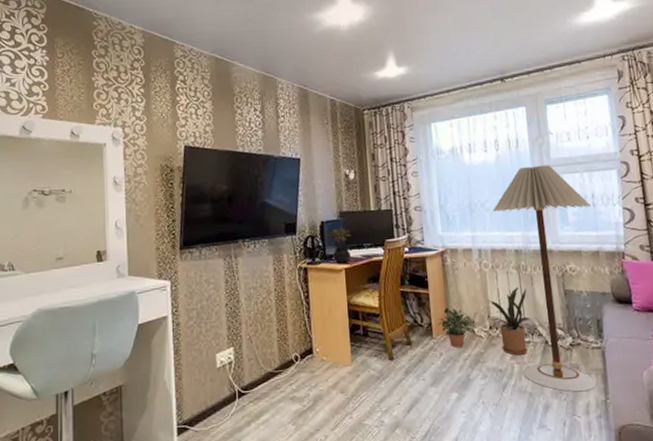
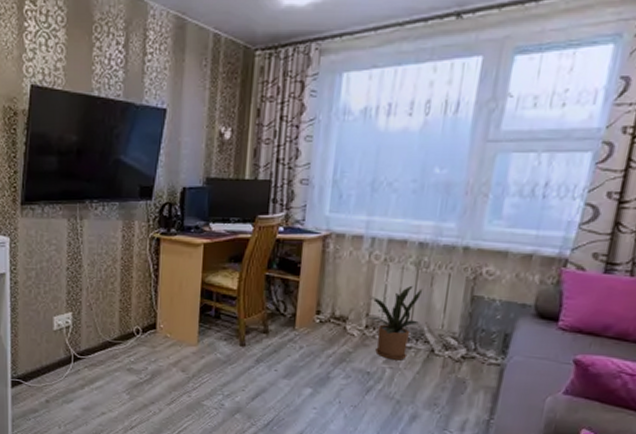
succulent plant: present [325,228,351,265] -> none [186,197,217,239]
potted plant: present [438,307,477,349] -> none [304,299,350,344]
floor lamp: present [493,165,597,392] -> none [394,139,540,408]

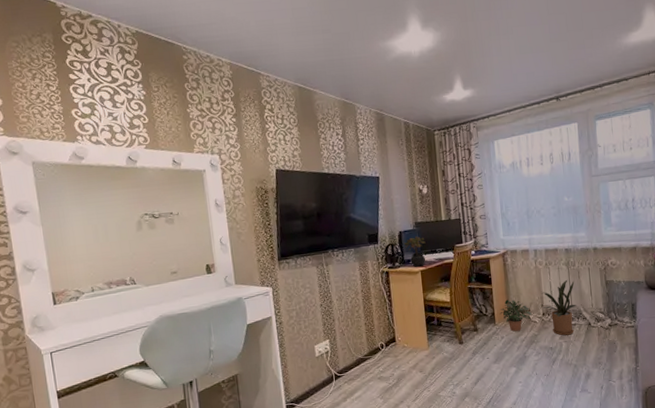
succulent plant: none [186,197,217,239] -> present [403,236,426,268]
potted plant: none [304,299,350,344] -> present [500,299,532,332]

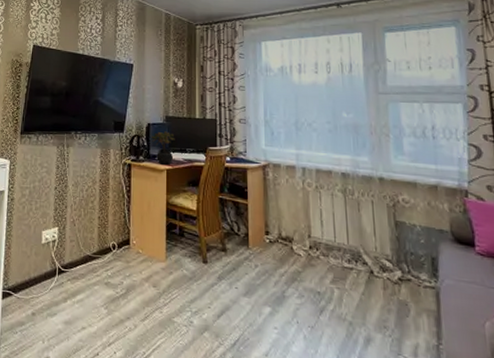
potted plant: present [500,299,532,332] -> none [255,220,295,264]
house plant: present [541,279,577,336] -> none [308,210,355,281]

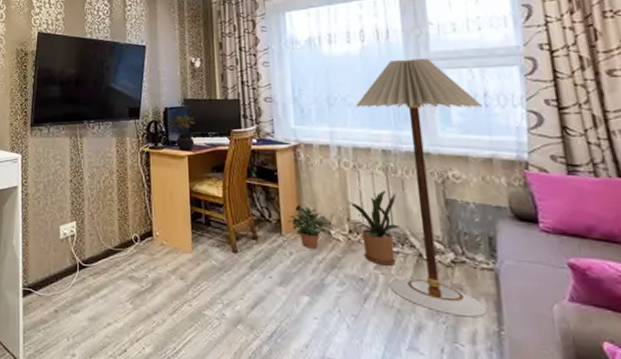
potted plant: none [255,220,295,264] -> present [288,205,333,250]
house plant: none [308,210,355,281] -> present [346,190,400,266]
floor lamp: none [320,91,430,332] -> present [356,58,488,318]

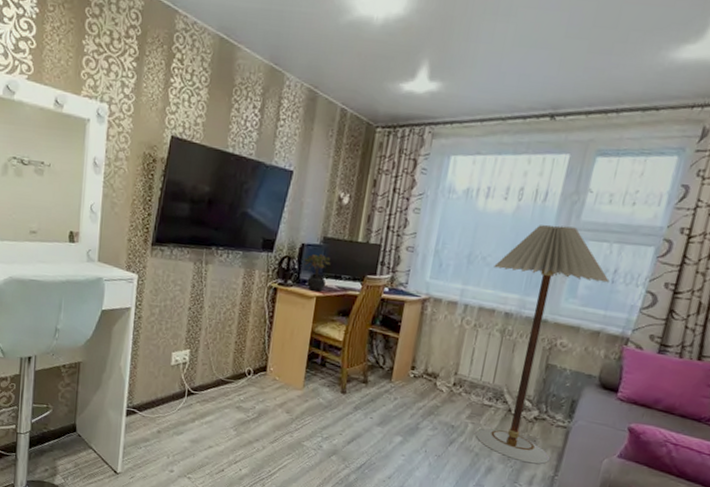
potted plant: present [288,205,333,250] -> none [400,355,440,398]
house plant: present [346,190,400,266] -> none [455,350,506,417]

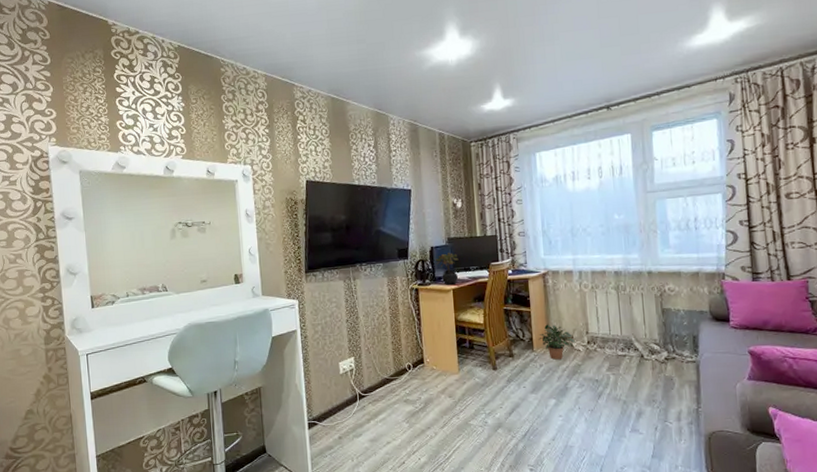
potted plant: none [400,355,440,398] -> present [539,324,575,361]
floor lamp: present [475,224,609,465] -> none [594,190,693,401]

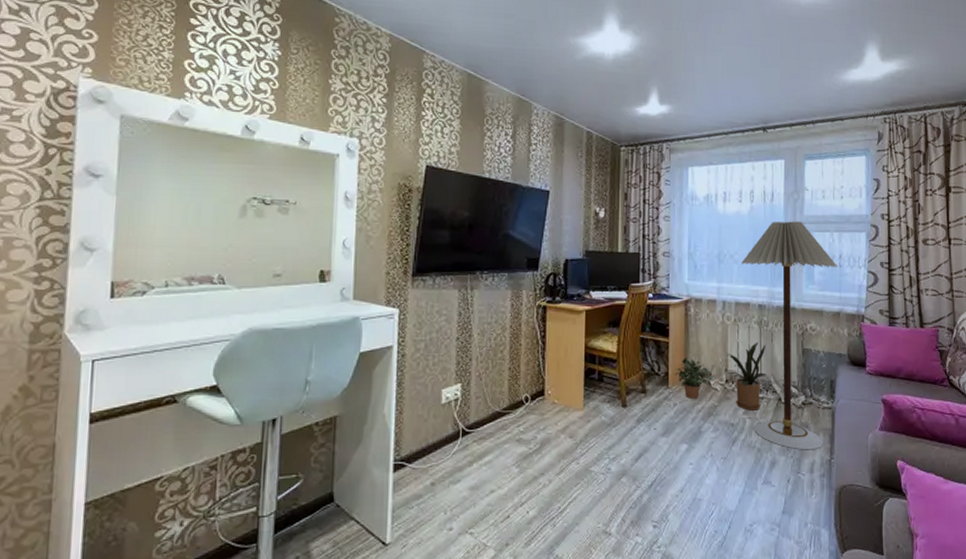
succulent plant: present [435,253,459,286] -> none [568,268,595,306]
house plant: none [586,305,627,368] -> present [726,342,766,410]
floor lamp: none [594,190,693,401] -> present [741,221,837,450]

